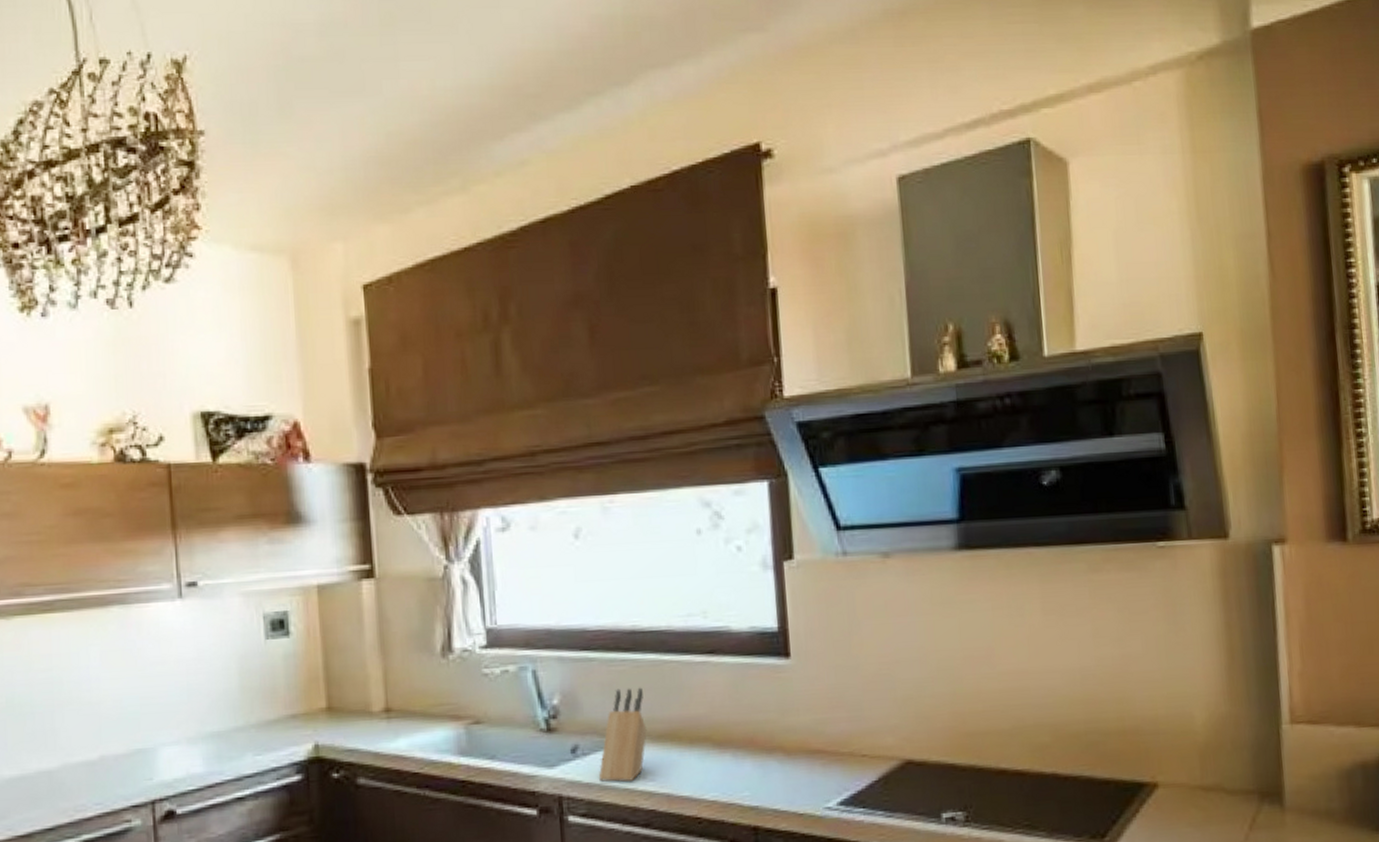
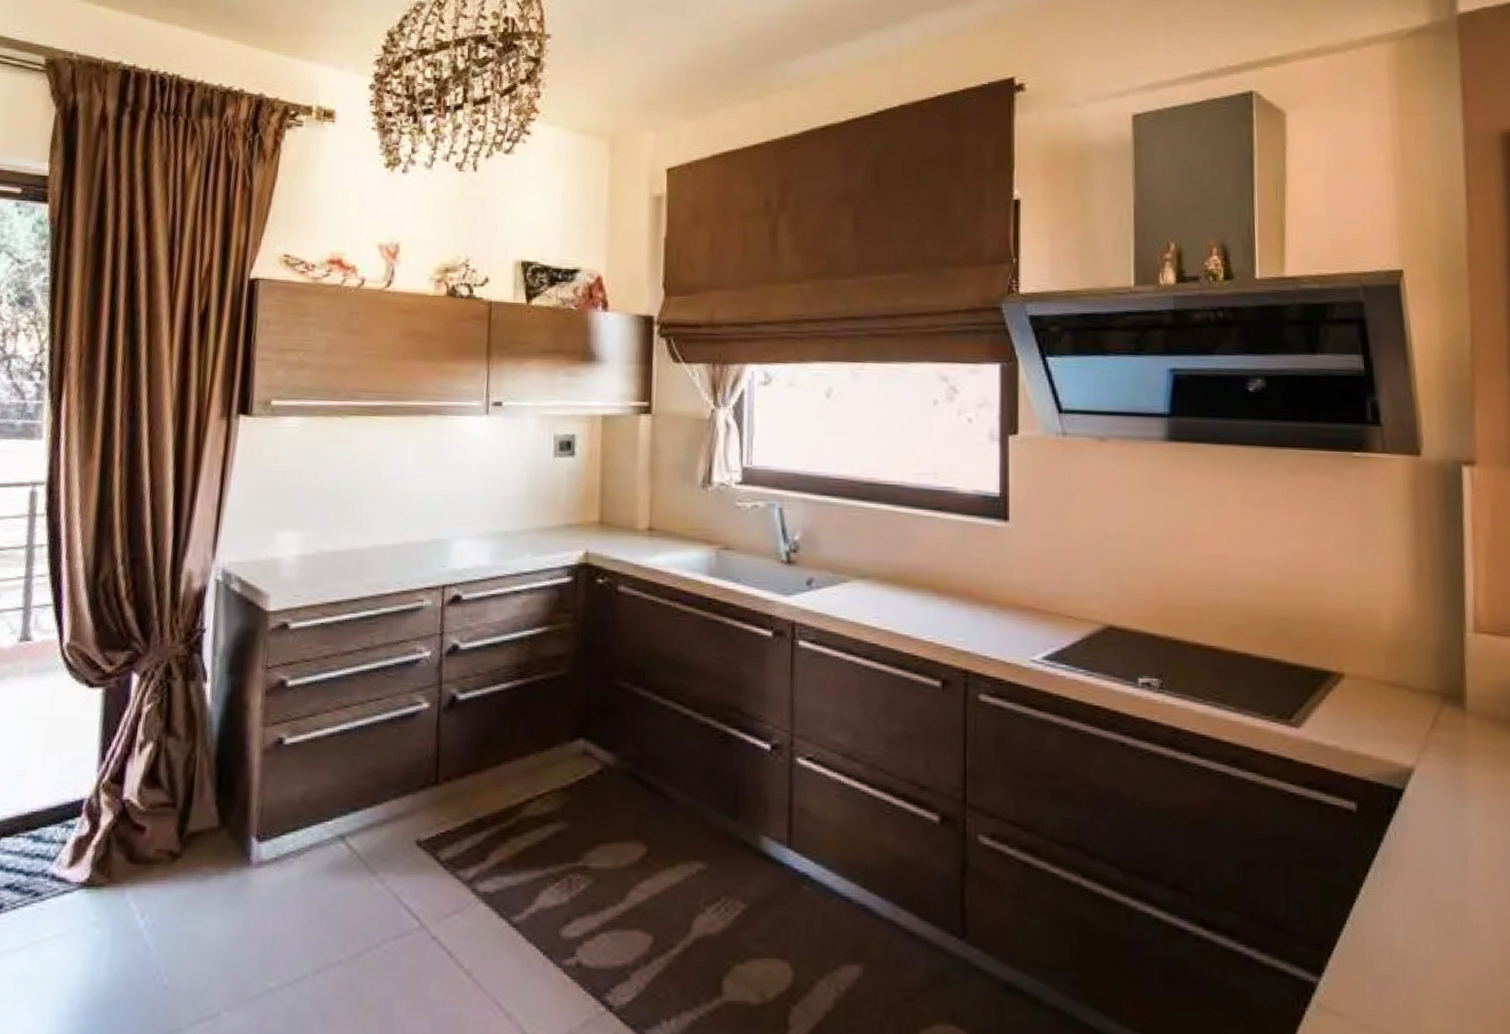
knife block: present [598,687,647,782] -> none [828,532,875,617]

